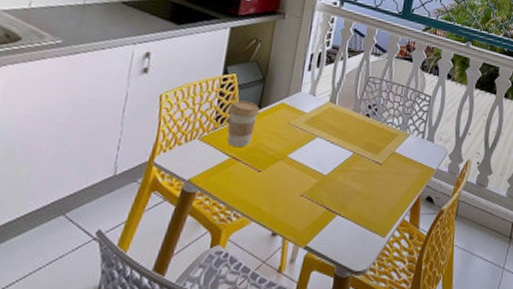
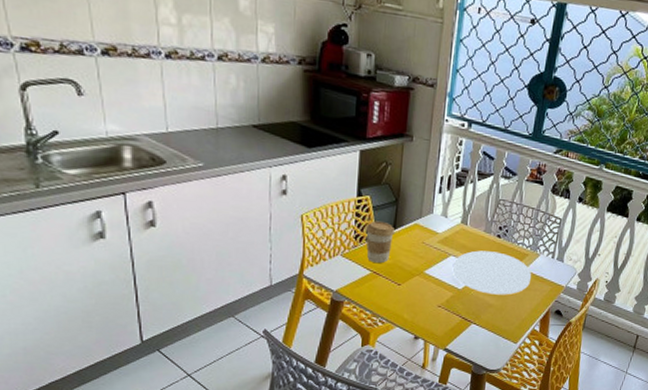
plate: none [319,131,402,181] -> present [453,250,532,295]

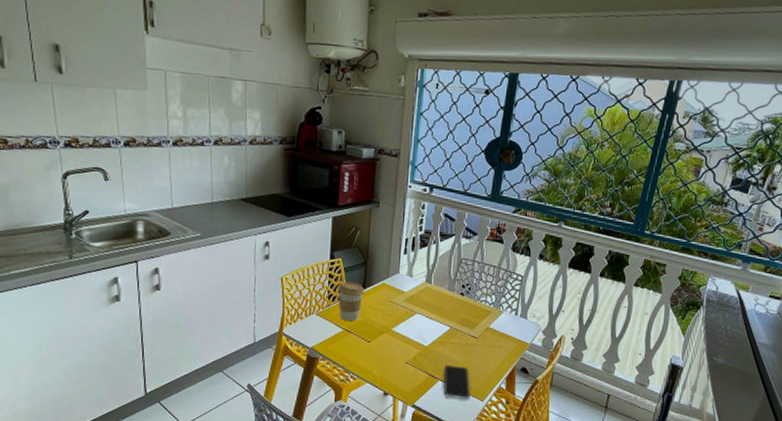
plate: present [453,250,532,295] -> none [419,308,496,352]
smartphone: none [476,308,504,342] -> present [442,365,471,399]

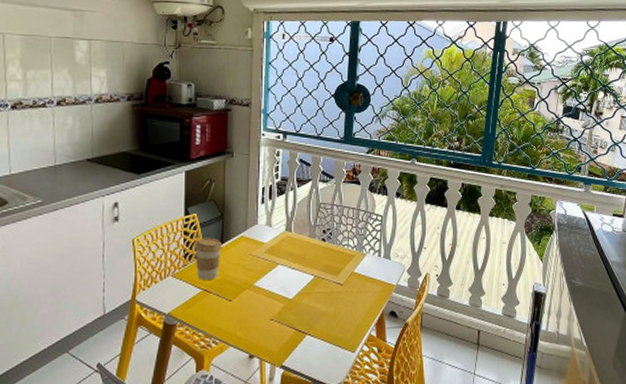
smartphone: present [442,365,471,399] -> none [311,316,341,353]

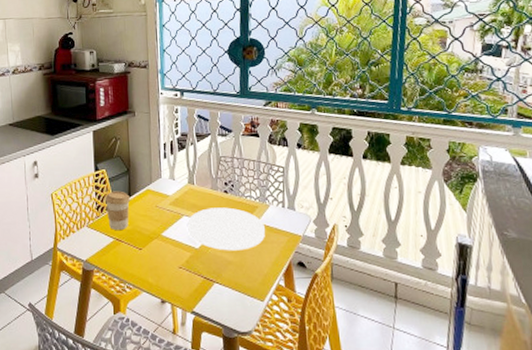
plate: none [282,256,361,302] -> present [188,207,266,251]

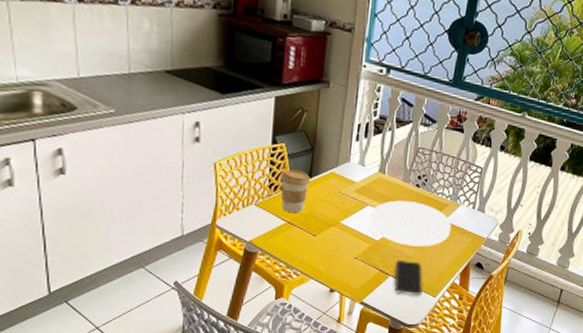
smartphone: none [218,266,249,301] -> present [393,260,423,295]

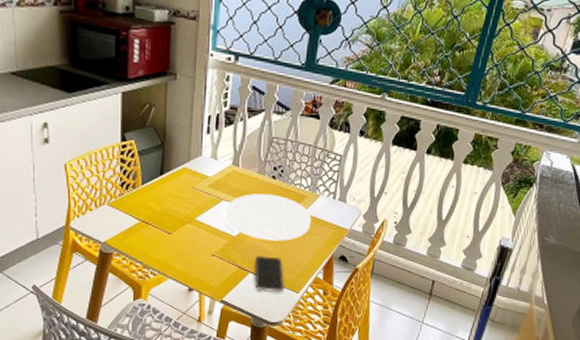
coffee cup: present [280,169,310,214] -> none [132,166,162,212]

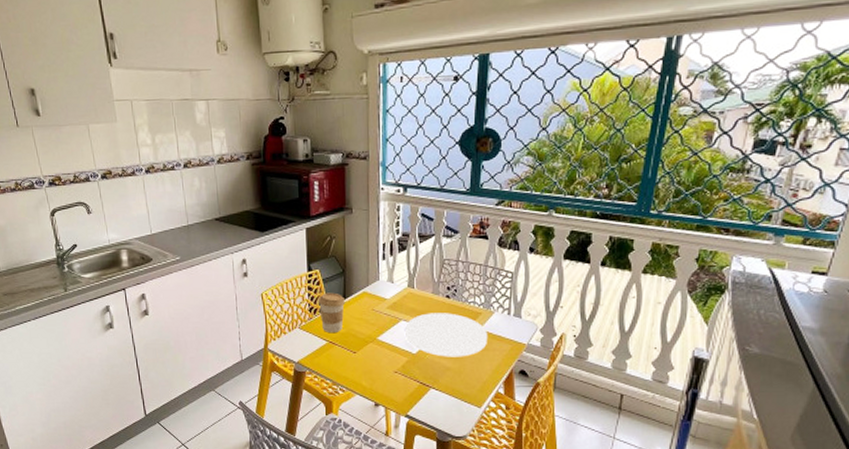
coffee cup: none [132,166,162,212] -> present [319,292,345,334]
smartphone: present [254,256,285,292] -> none [435,372,466,406]

